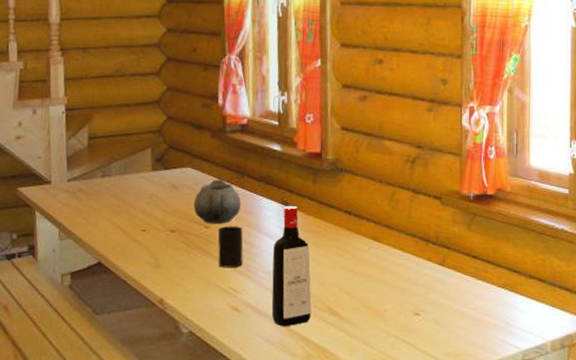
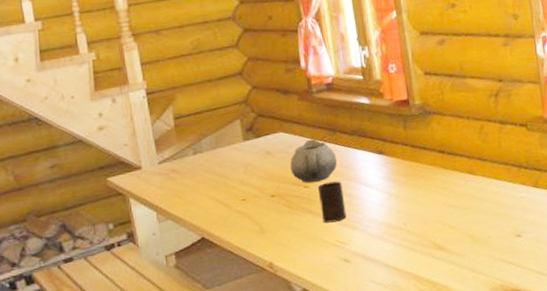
liquor bottle: present [271,205,312,327] -> none [374,153,420,269]

